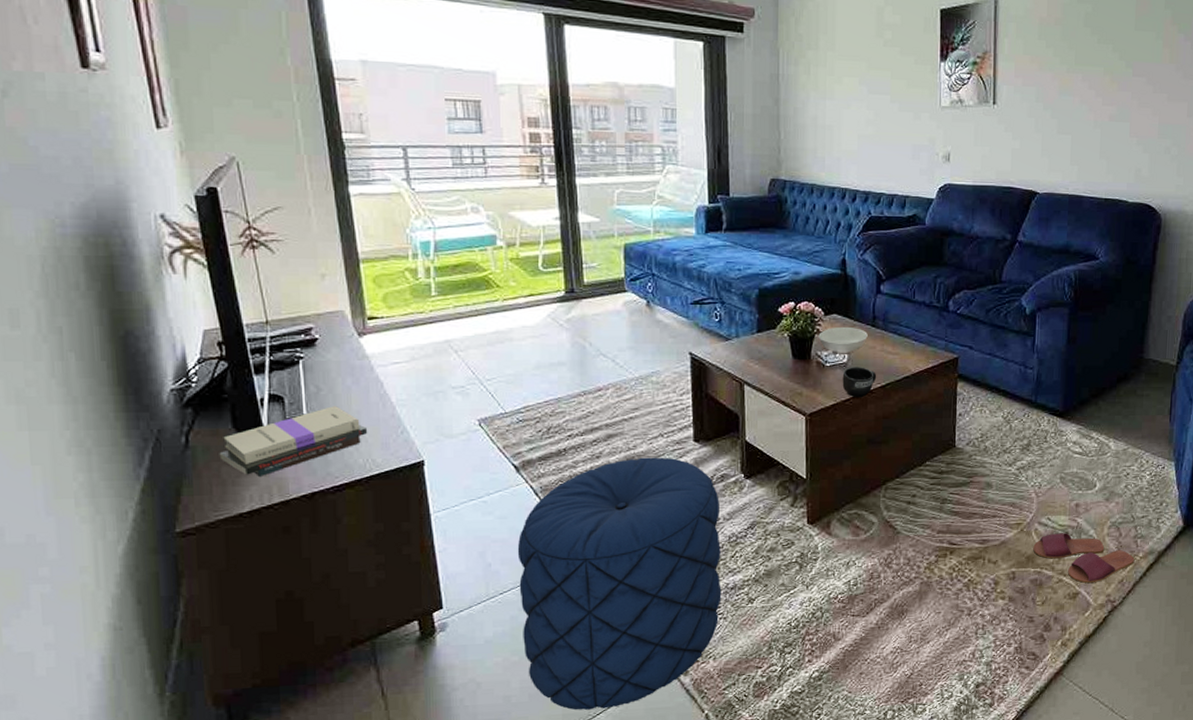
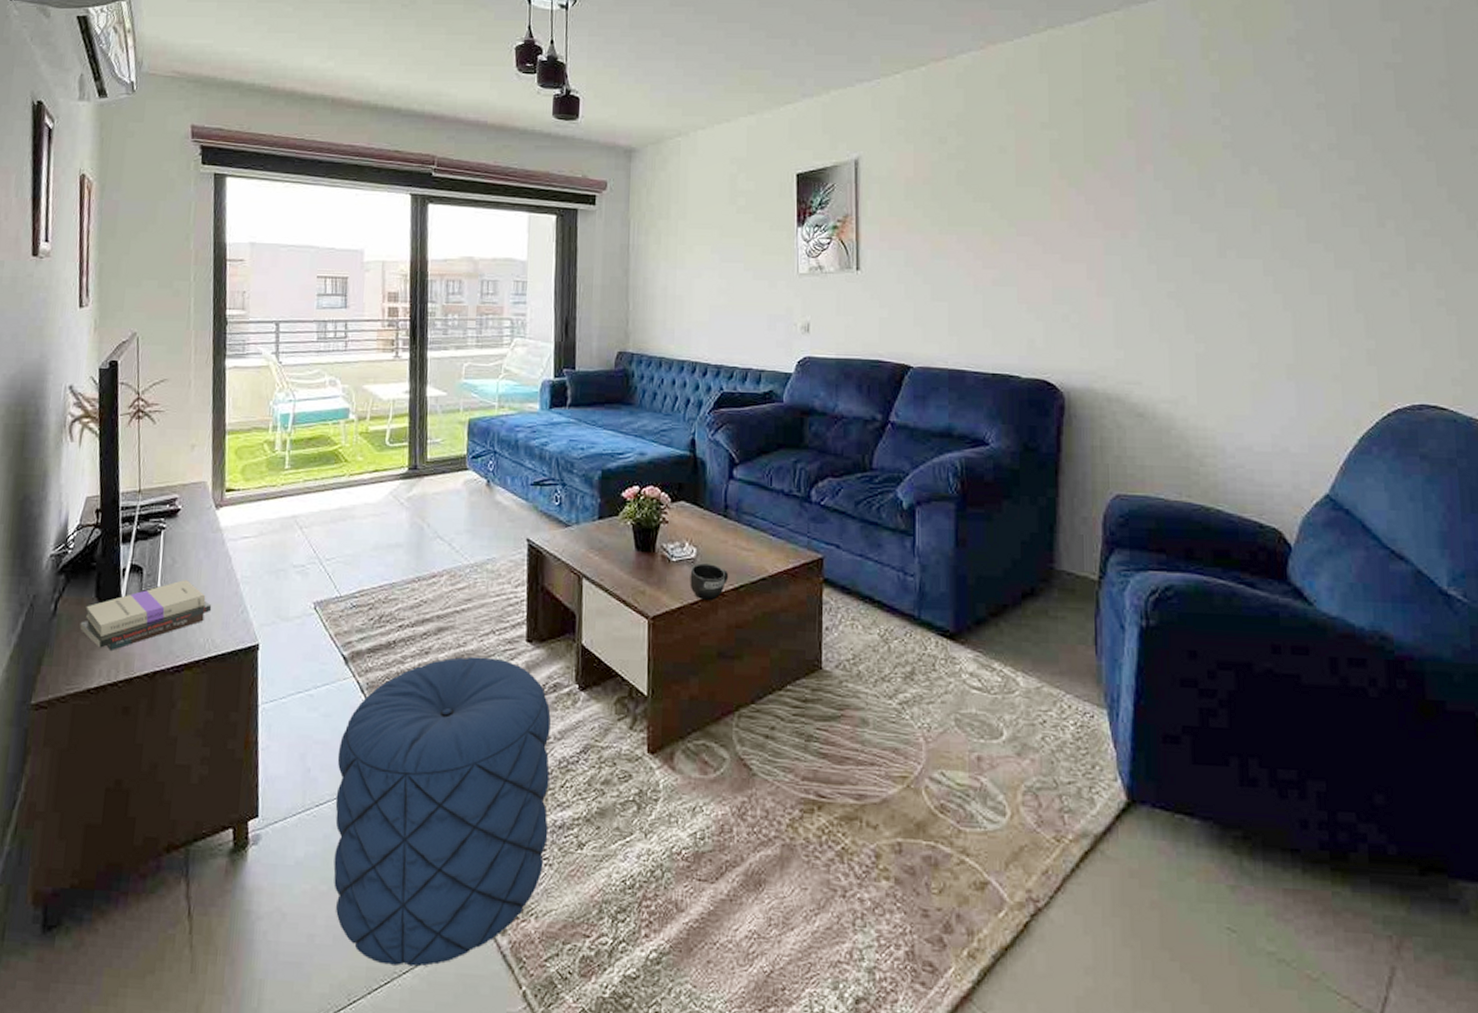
bowl: present [818,326,868,354] -> none [664,515,719,548]
slippers: present [1033,533,1135,584] -> none [924,794,1062,871]

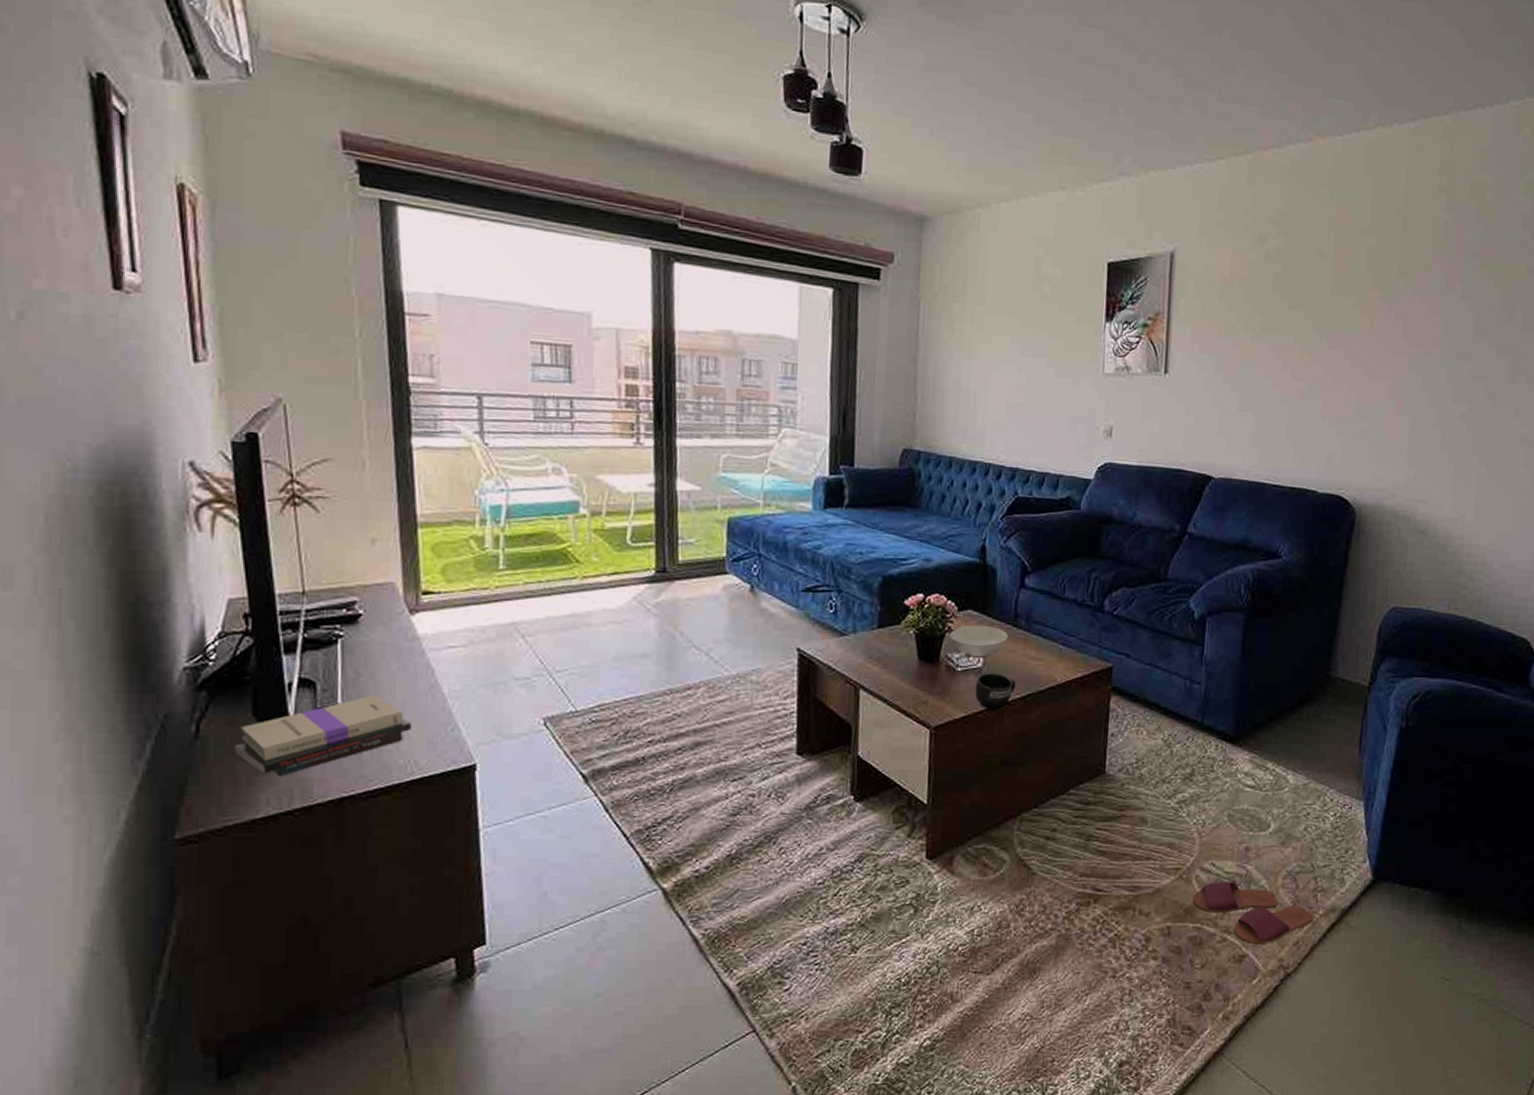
pouf: present [333,656,551,967] -> none [578,771,823,1076]
bowl: none [664,515,719,548] -> present [949,625,1008,658]
slippers: none [924,794,1062,871] -> present [1193,882,1314,945]

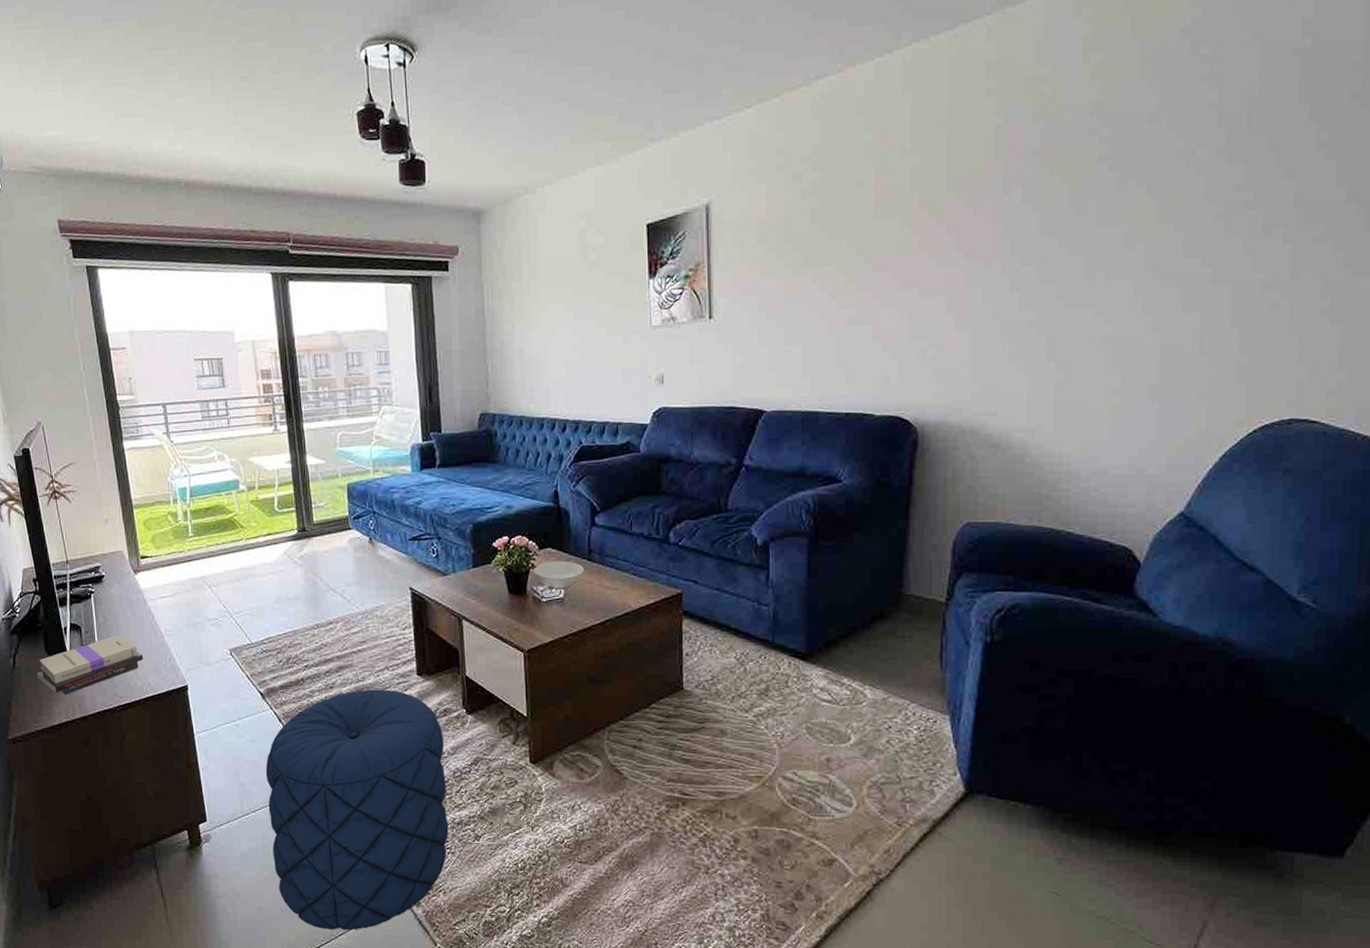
pouf: none [578,771,823,1076] -> present [265,689,449,931]
mug: present [975,673,1016,711] -> none [559,602,595,635]
slippers: present [1193,882,1314,945] -> none [778,790,903,850]

